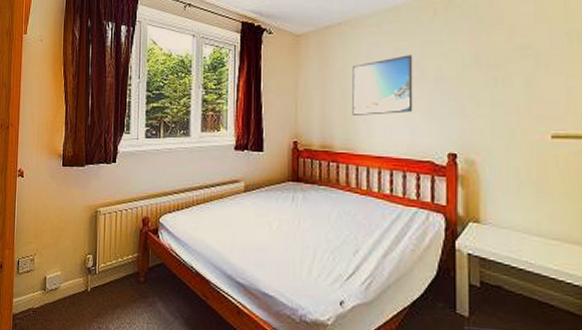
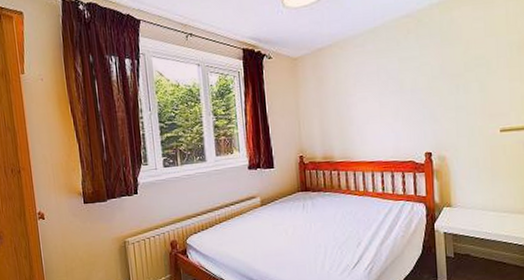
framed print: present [352,55,413,115] -> none [344,70,396,128]

